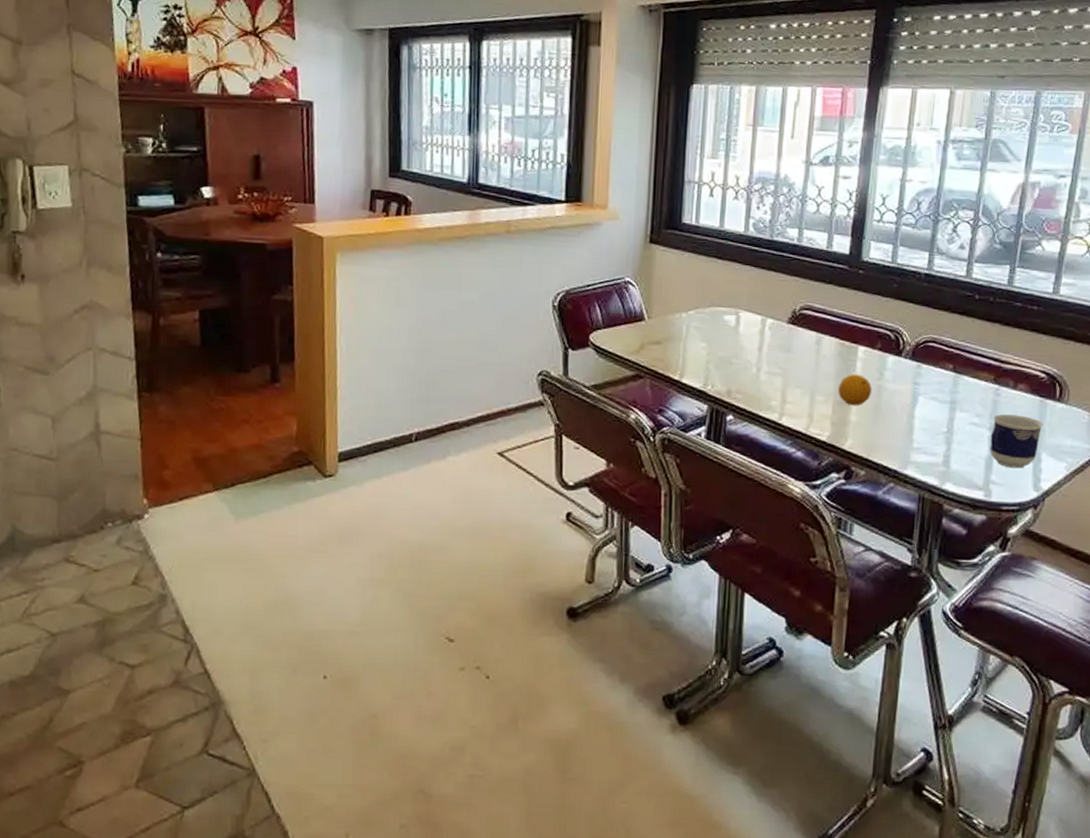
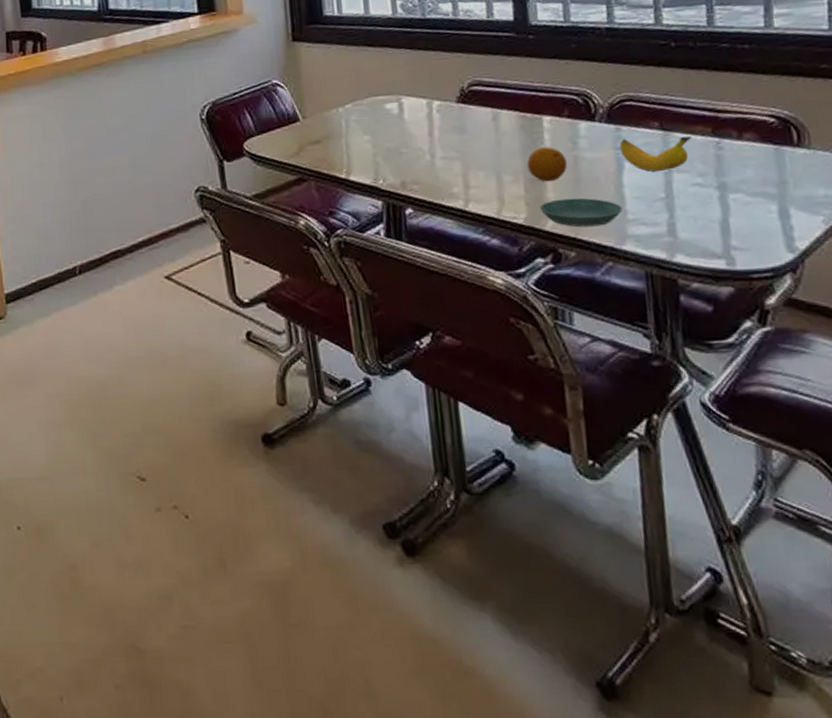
saucer: none [842,422,910,451] -> present [539,198,623,228]
banana: none [917,376,977,408] -> present [619,136,692,172]
cup: present [990,414,1043,469] -> none [720,168,785,230]

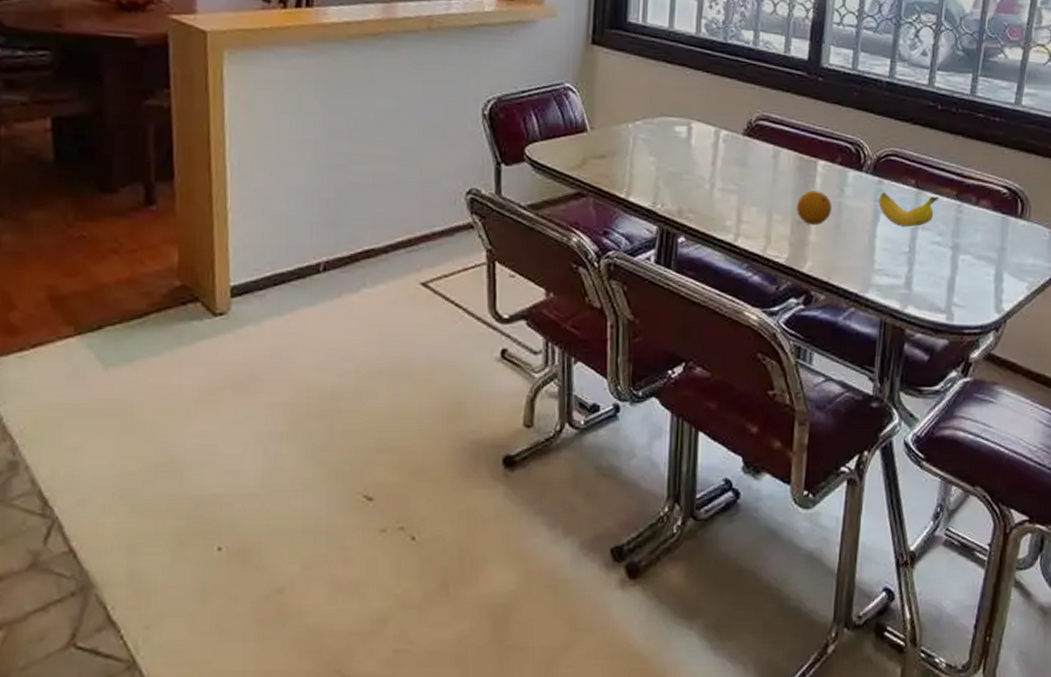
saucer: present [539,198,623,228] -> none [801,243,871,273]

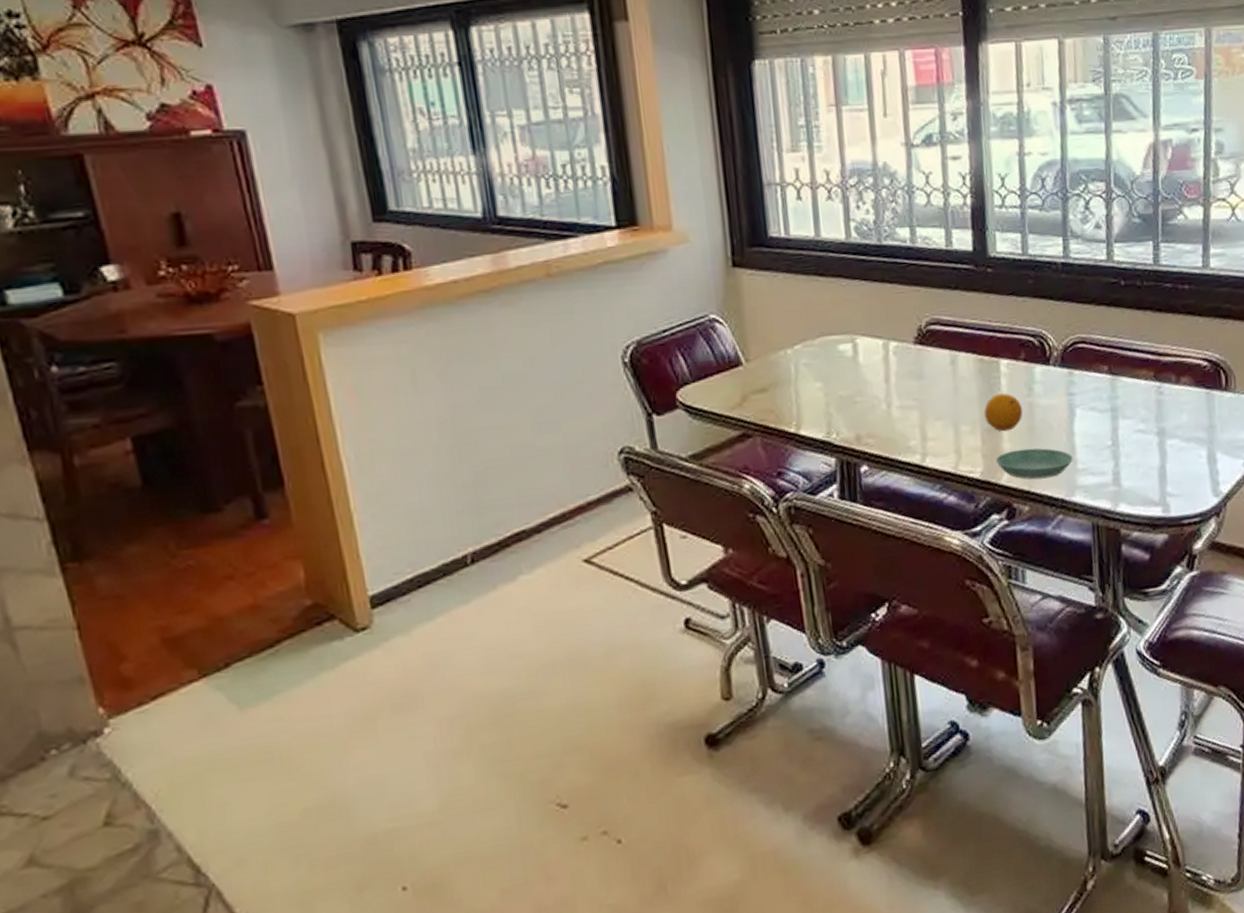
saucer: none [801,243,871,273] -> present [995,448,1073,480]
banana: present [878,192,939,227] -> none [1071,380,1137,418]

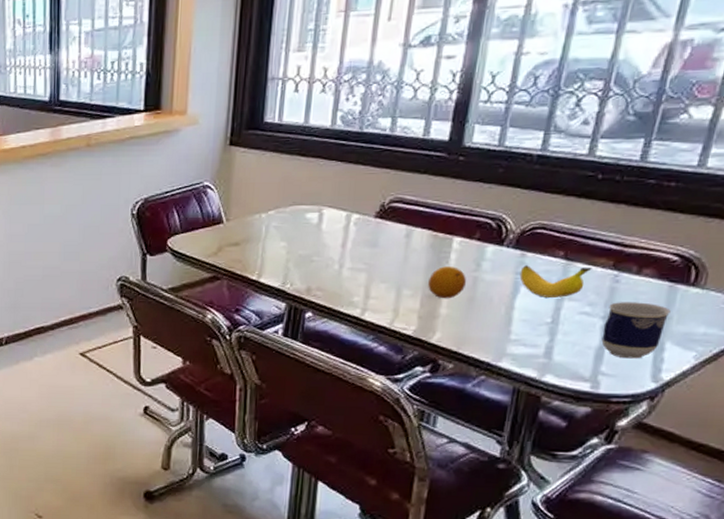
saucer: present [995,448,1073,480] -> none [430,315,508,343]
banana: none [1071,380,1137,418] -> present [519,265,592,298]
cup: none [1159,412,1213,475] -> present [601,302,671,359]

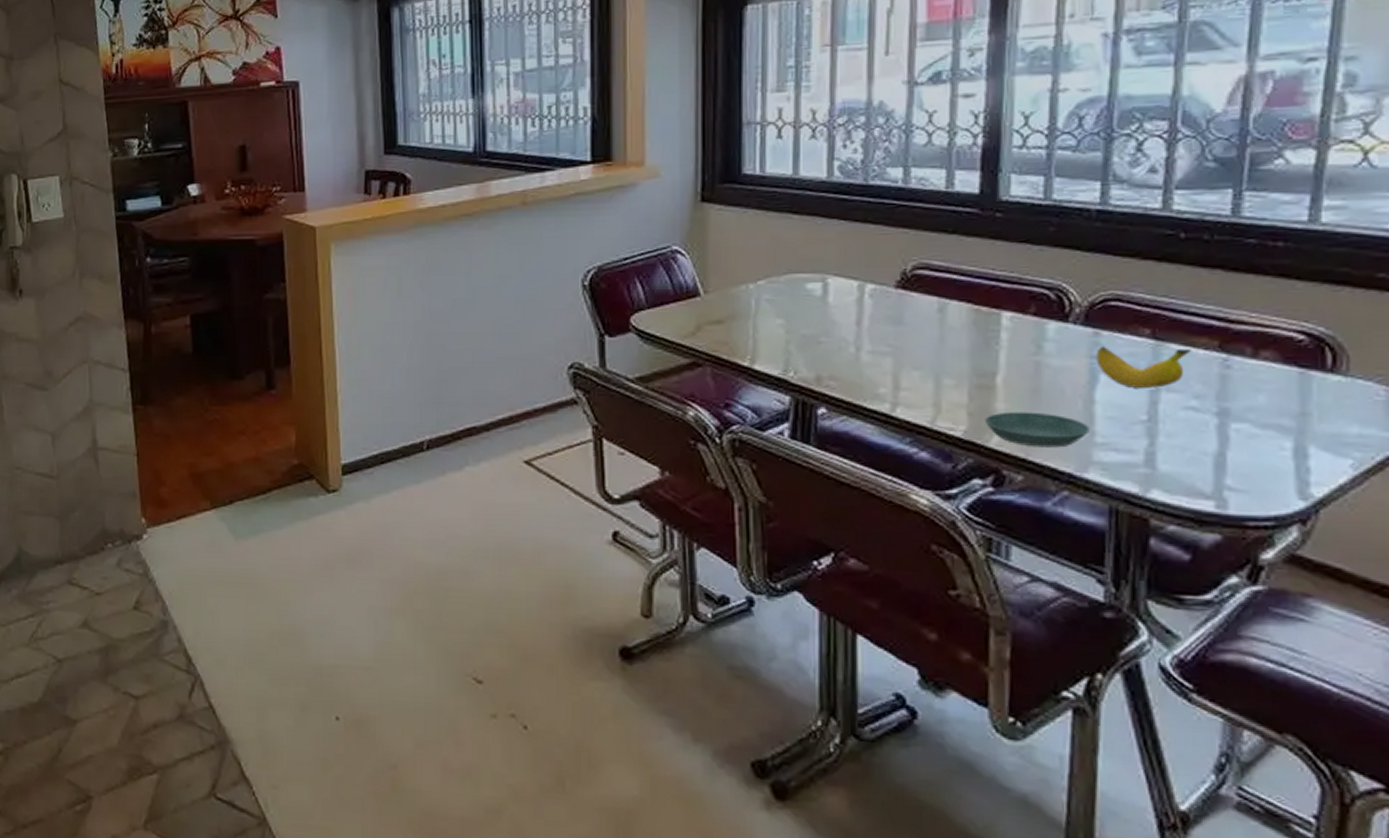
fruit: present [428,266,467,299] -> none [976,349,1027,390]
saucer: none [430,315,508,343] -> present [984,411,1090,448]
cup: present [601,302,671,359] -> none [1219,393,1308,468]

